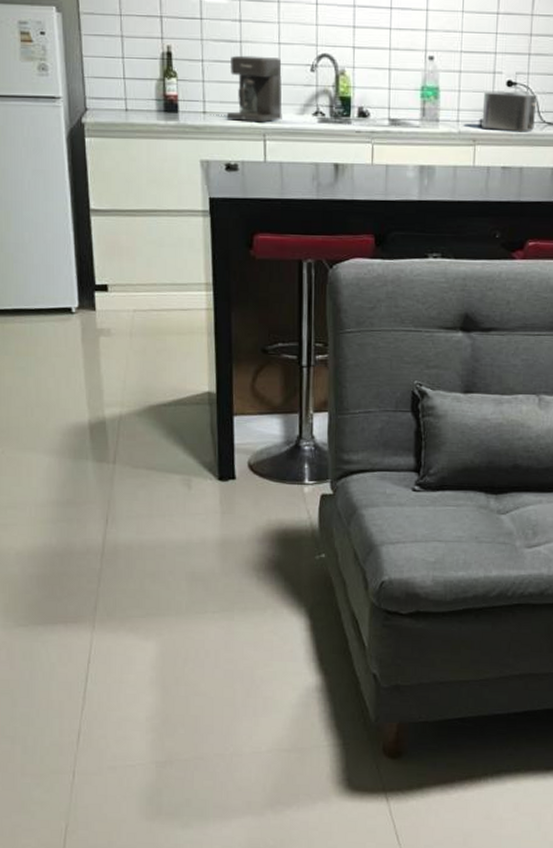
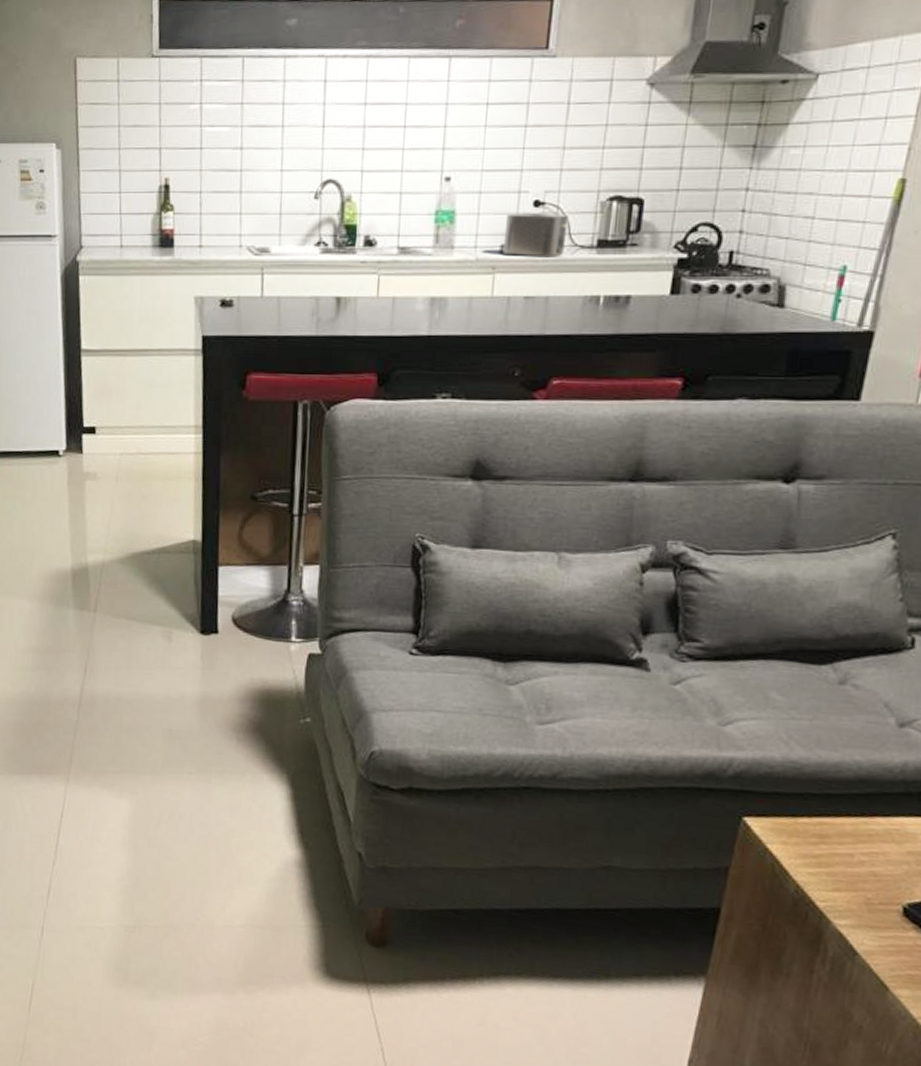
coffee maker: present [226,55,282,123] -> none [223,184,284,255]

